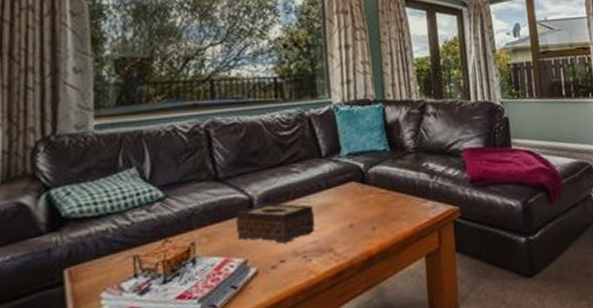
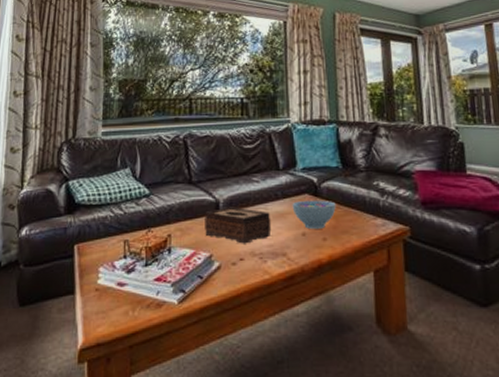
bowl: none [337,186,385,219] -> present [292,200,336,229]

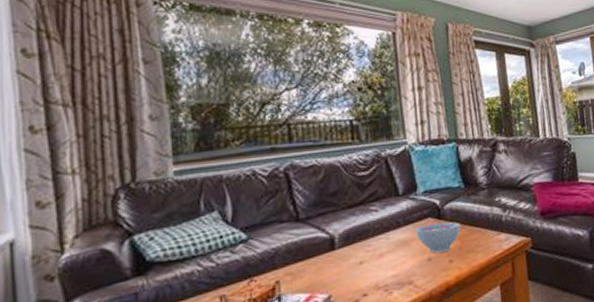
tissue box: present [205,207,272,244] -> none [318,241,395,279]

